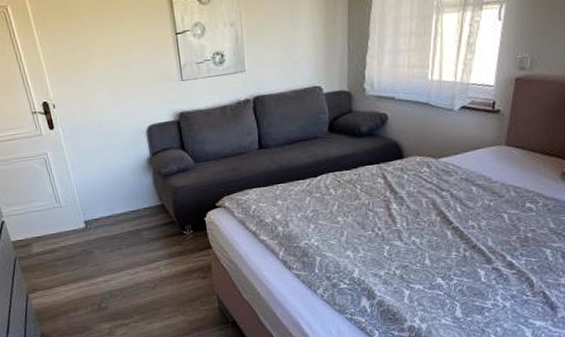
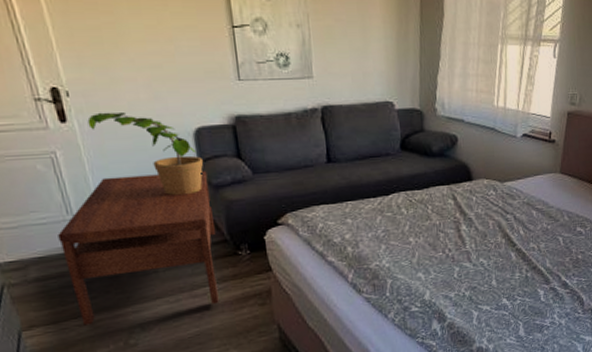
coffee table: none [50,162,169,291] -> present [57,171,219,326]
potted plant: none [68,118,155,185] -> present [87,112,204,196]

